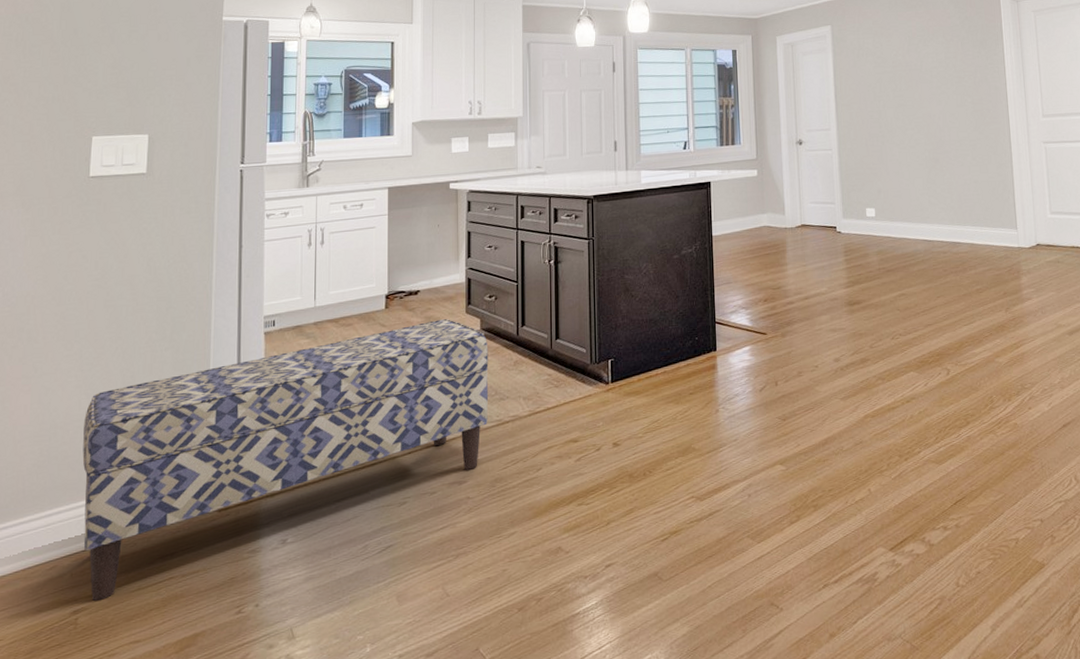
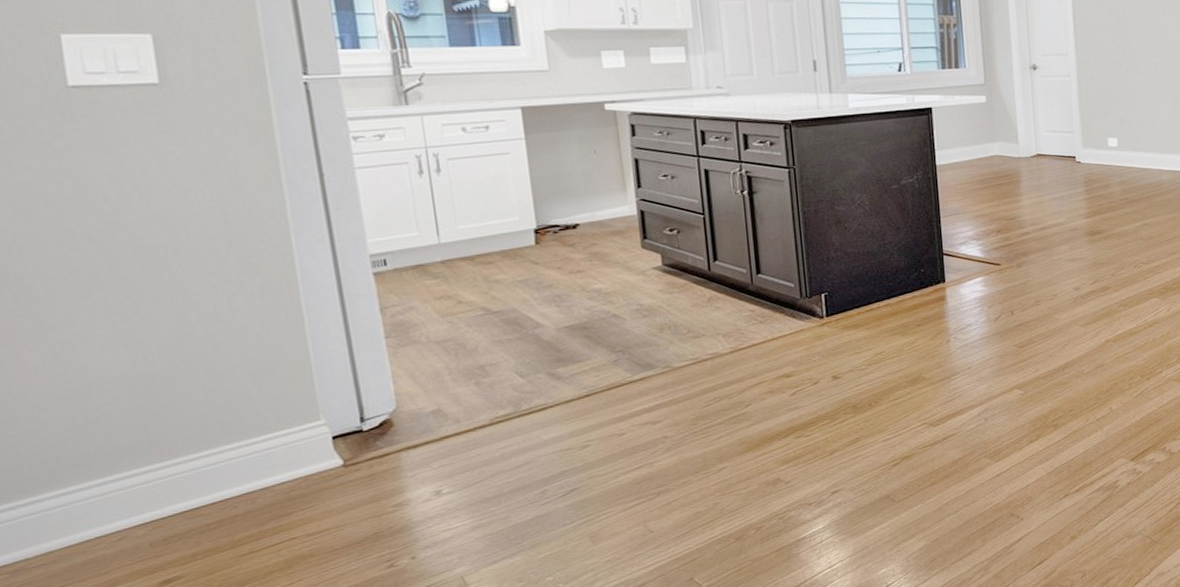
bench: present [82,319,489,601] -> none [129,255,681,569]

